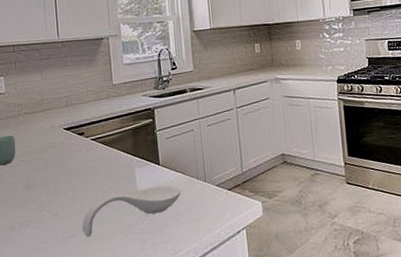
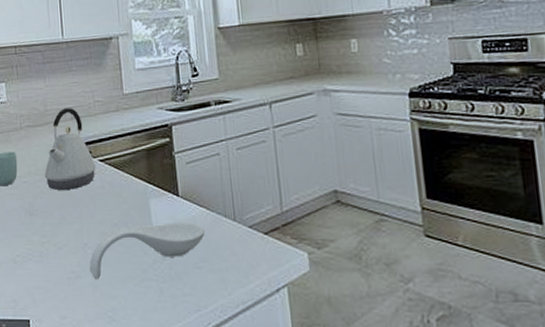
kettle: none [41,97,88,167] -> present [44,108,96,191]

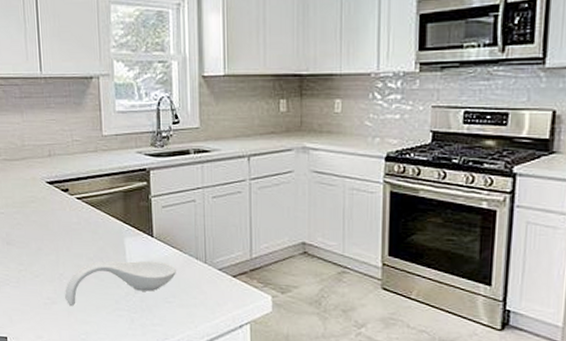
kettle: present [44,108,96,191] -> none [21,145,73,224]

